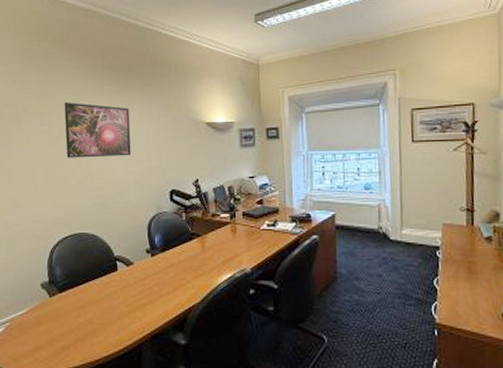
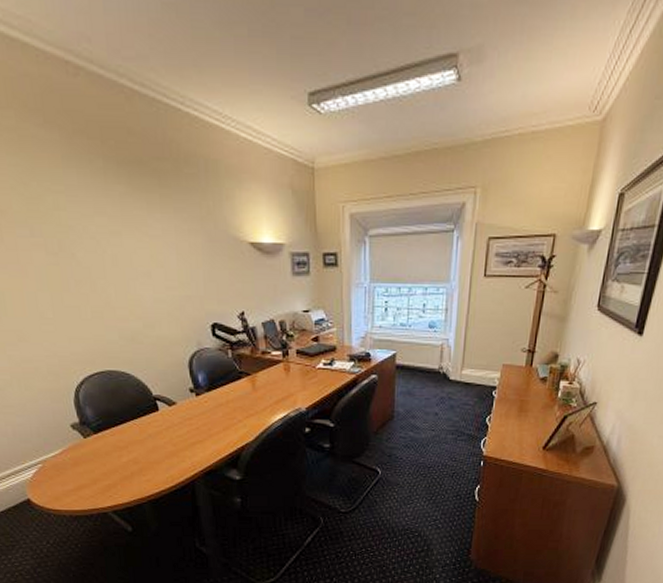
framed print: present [64,102,131,158] -> none [58,204,158,282]

